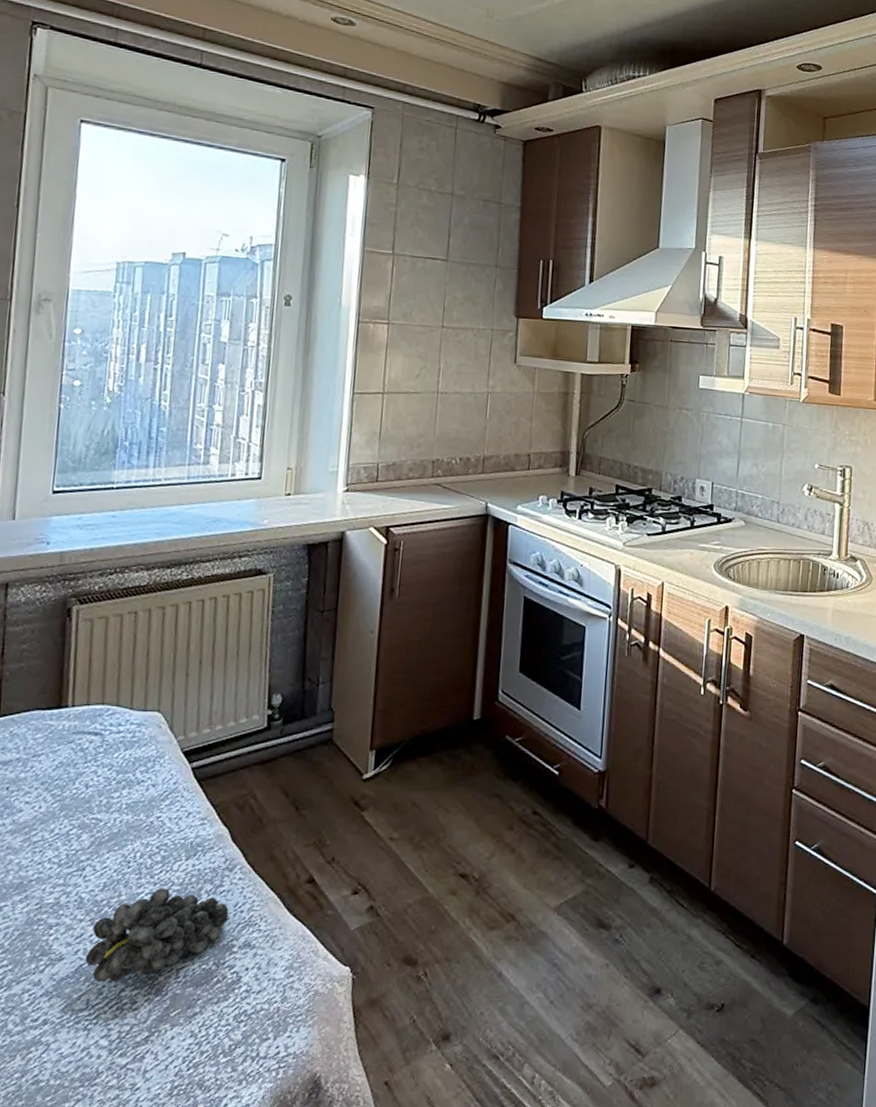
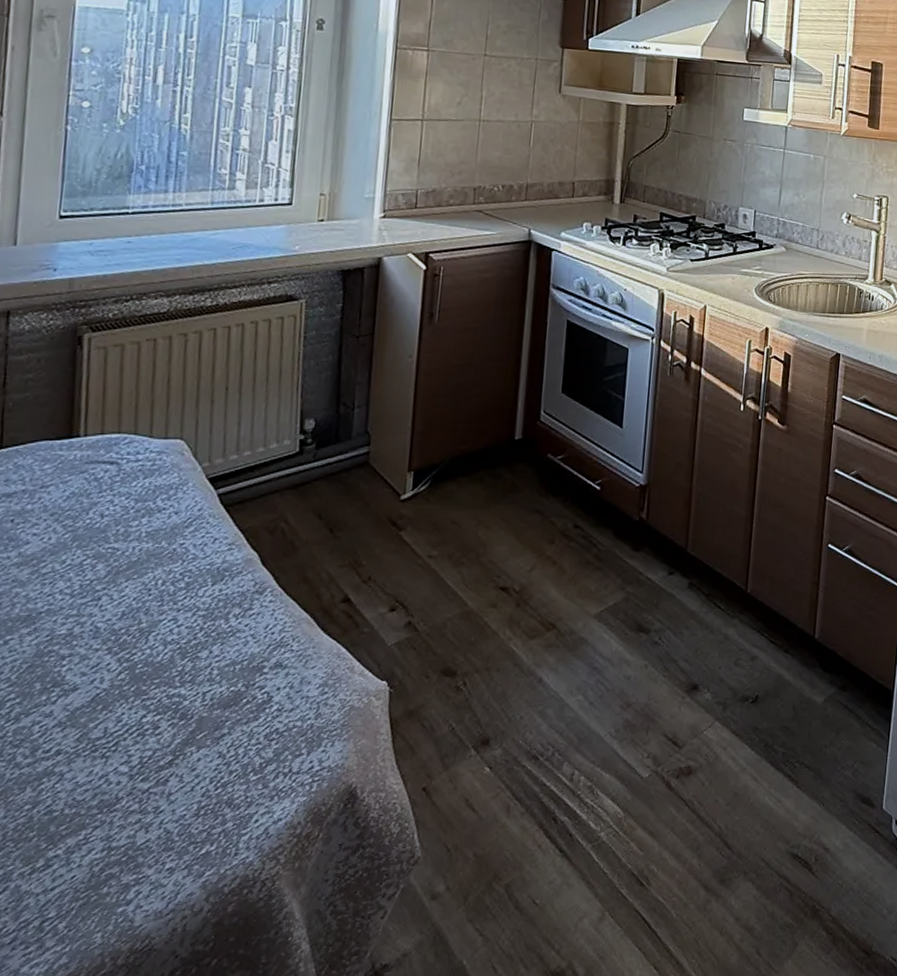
fruit: present [85,887,229,983] -> none [102,613,259,711]

